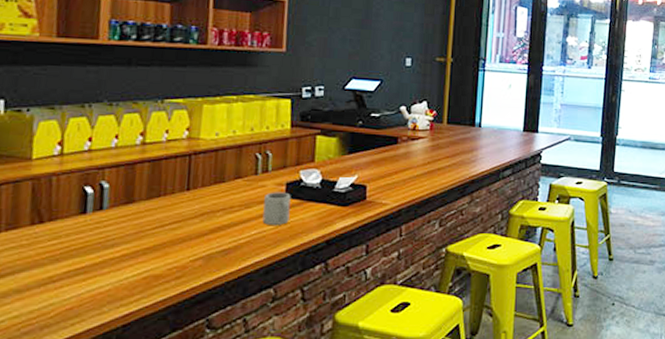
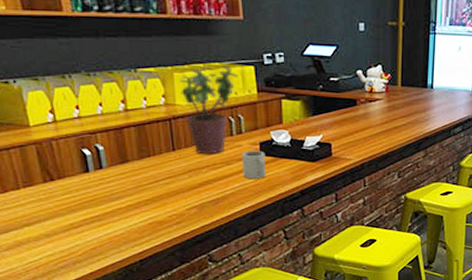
potted plant: none [207,97,273,196] -> present [179,65,238,155]

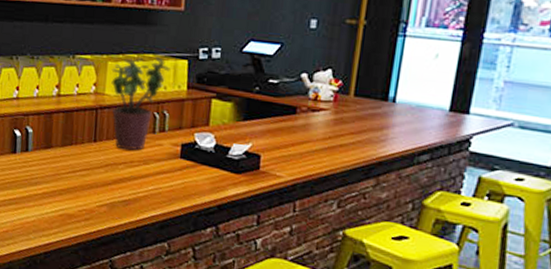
cup: present [242,150,266,179] -> none [159,151,186,184]

